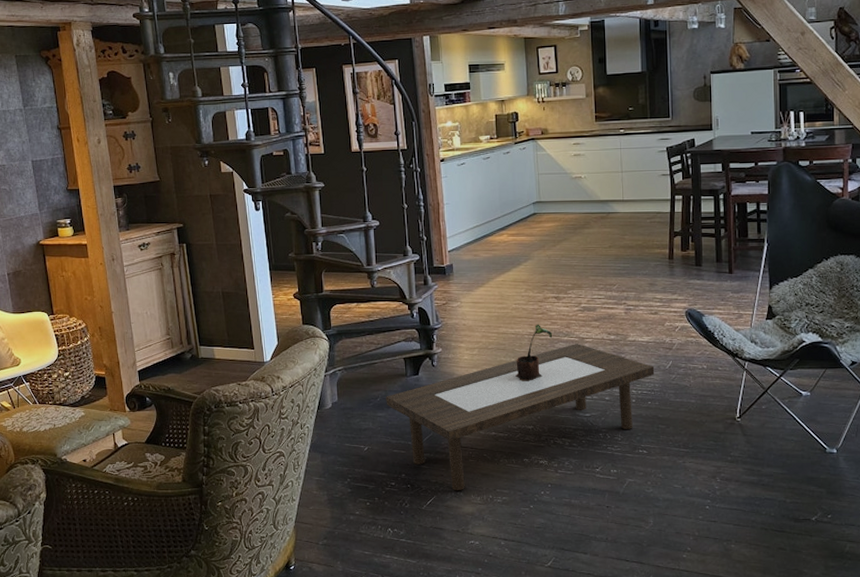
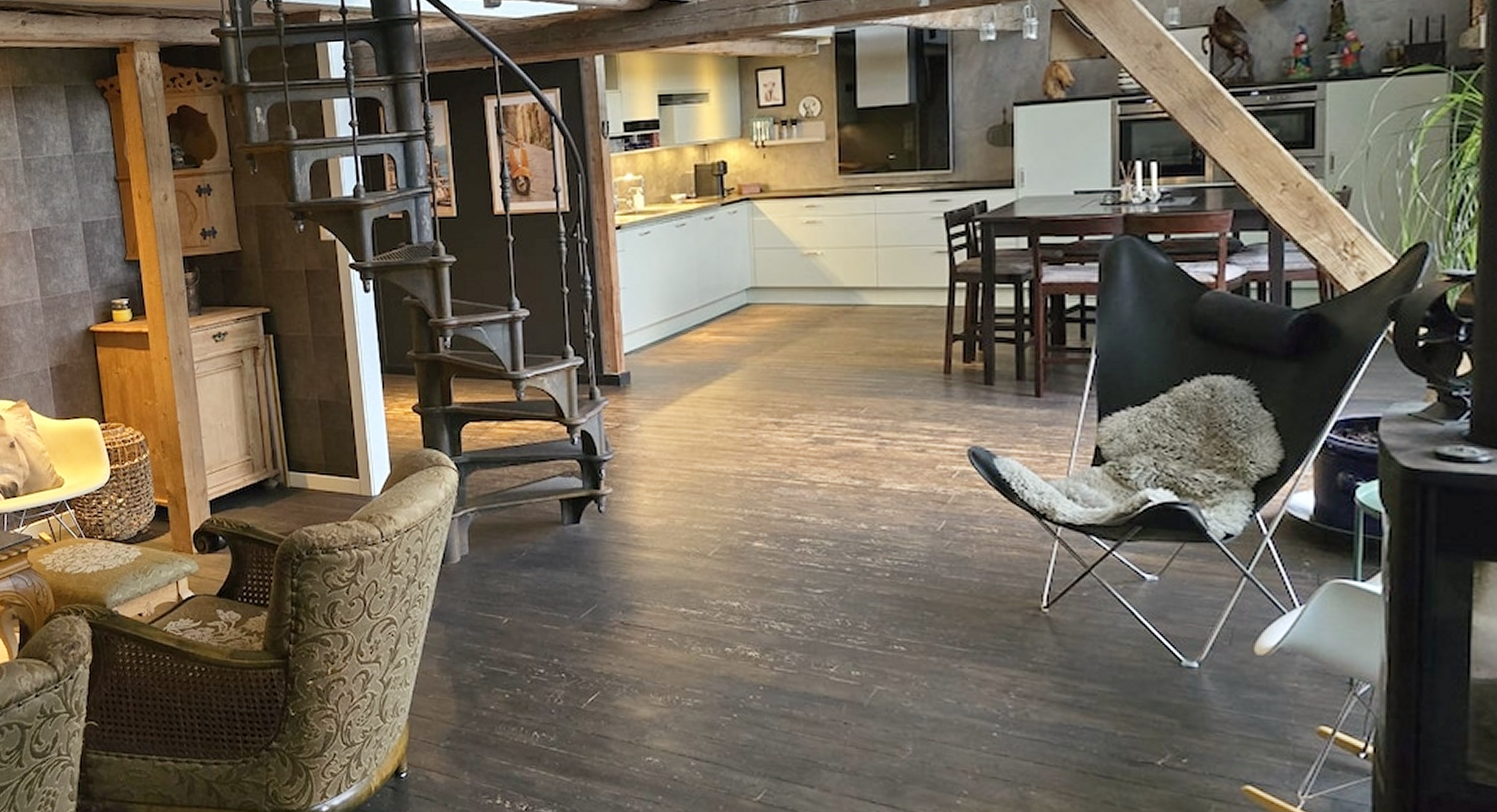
coffee table: present [386,344,655,490] -> none [534,489,920,686]
potted plant: present [515,324,553,381] -> none [715,459,771,540]

